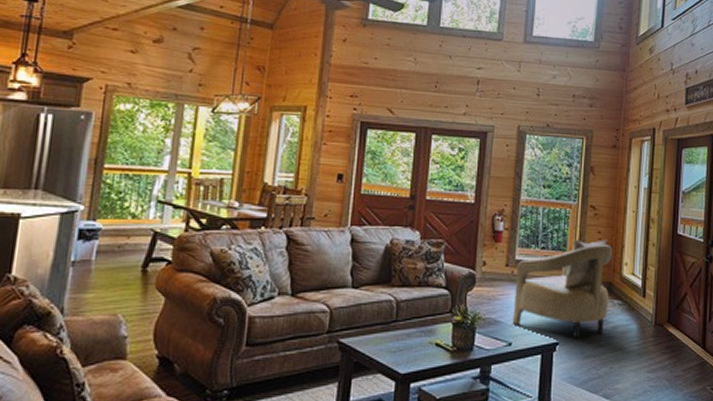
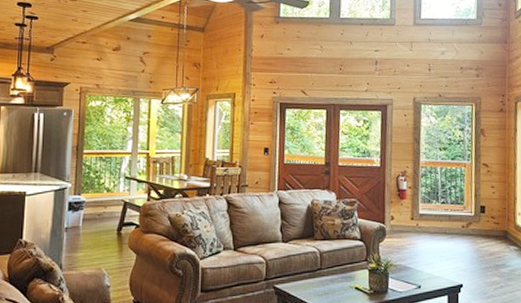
armchair: present [513,239,613,339] -> none [420,193,507,281]

